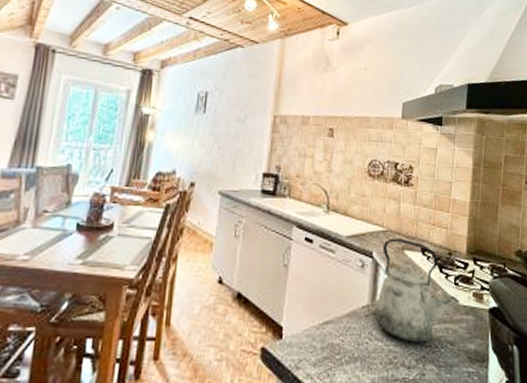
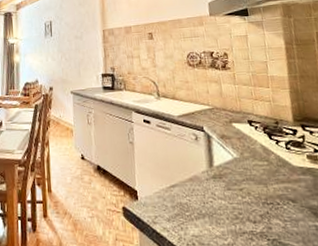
kettle: present [374,238,460,343] -> none [211,113,295,201]

